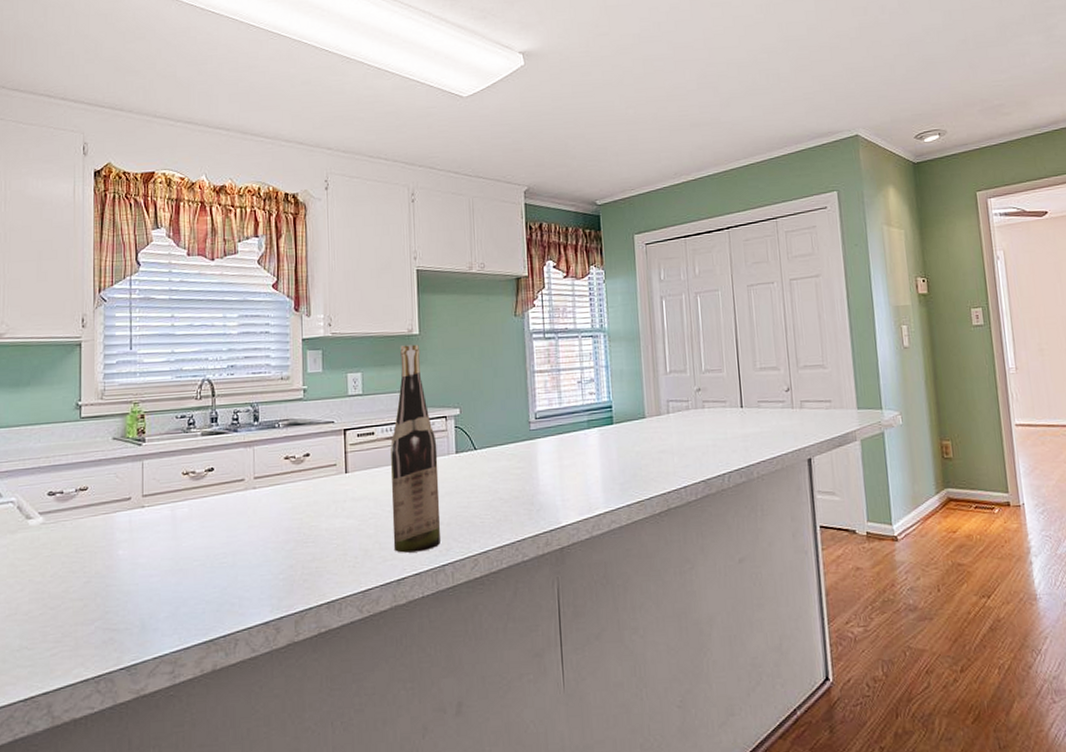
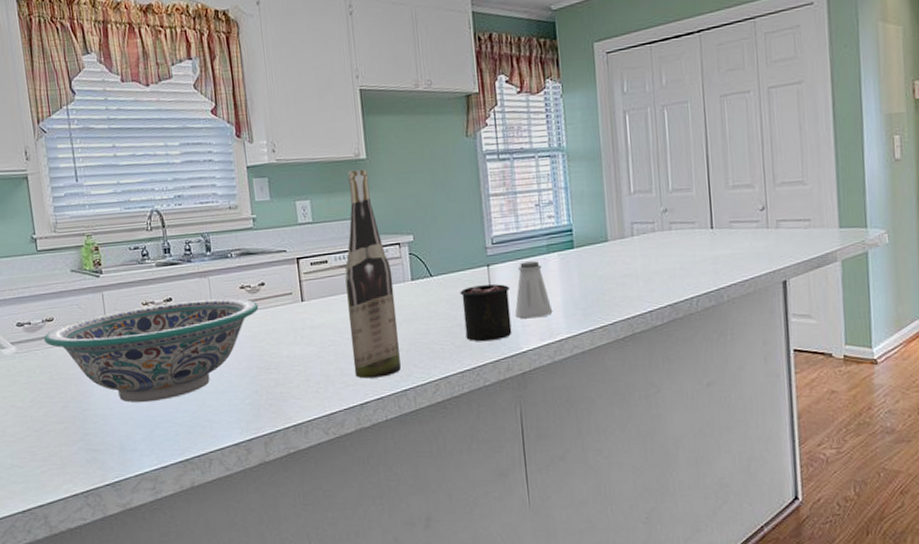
decorative bowl: none [75,468,302,578] -> present [44,298,259,403]
candle: none [503,438,552,516] -> present [460,264,512,342]
saltshaker: none [555,436,592,493] -> present [514,261,553,319]

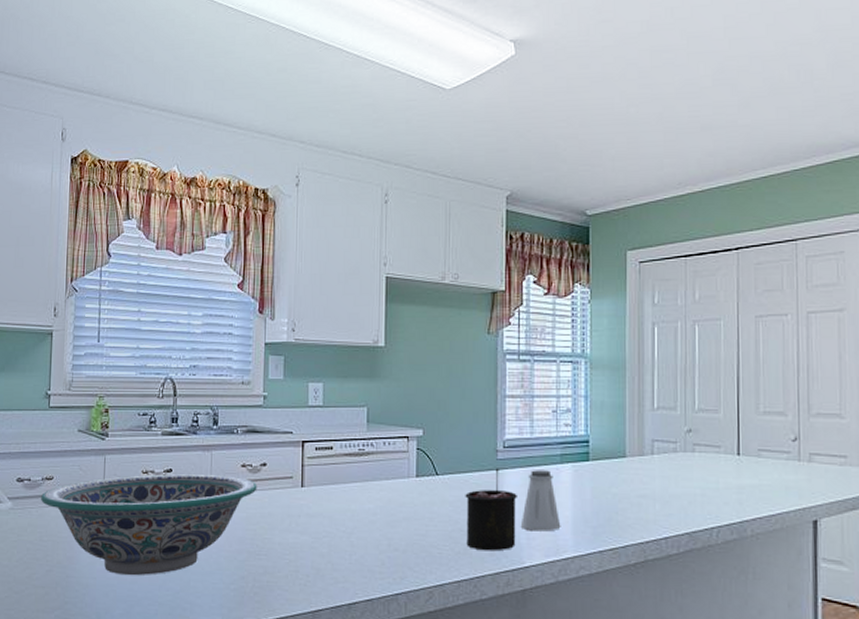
wine bottle: present [345,169,401,379] -> none [346,357,397,577]

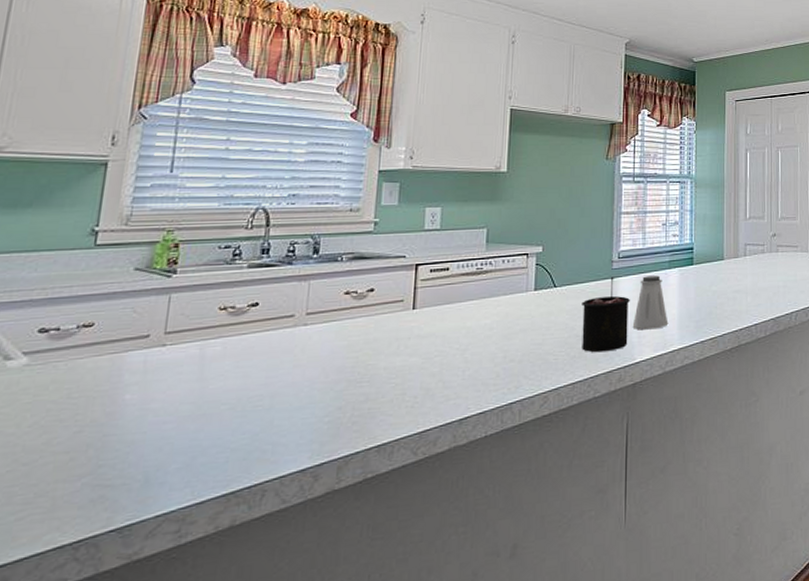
decorative bowl: present [41,474,257,576] -> none [73,304,362,425]

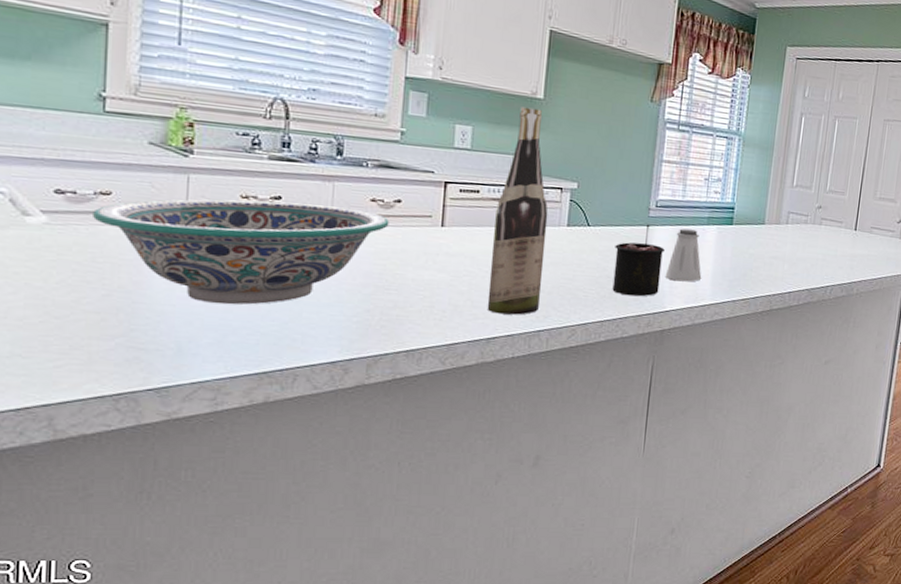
decorative bowl: none [73,304,362,425] -> present [93,199,390,305]
wine bottle: none [458,181,516,392] -> present [487,107,548,315]

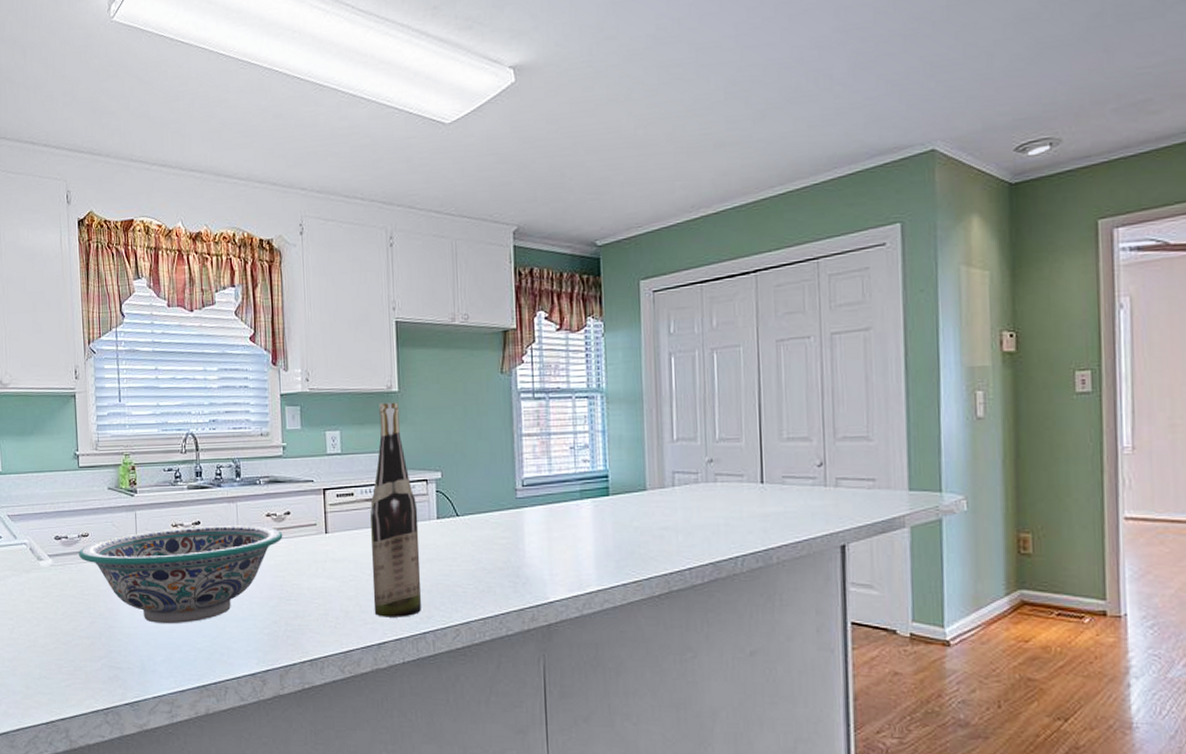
candle: present [612,224,665,297] -> none [486,506,539,588]
saltshaker: present [665,228,702,282] -> none [542,507,584,567]

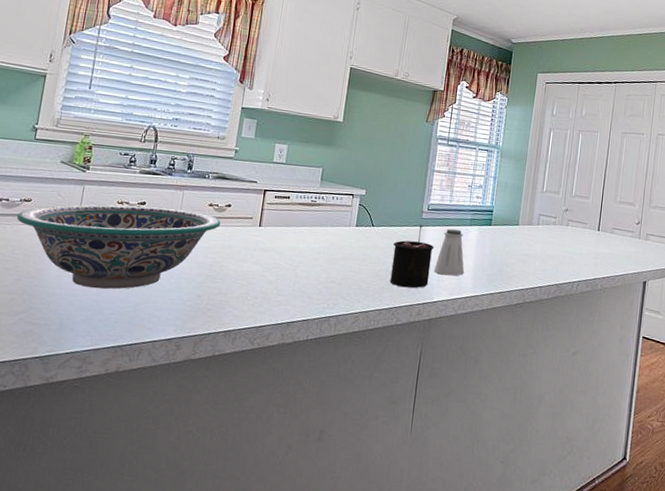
wine bottle: present [370,402,421,617] -> none [289,128,342,303]
candle: none [486,506,539,588] -> present [390,225,434,288]
saltshaker: none [542,507,584,567] -> present [433,229,465,276]

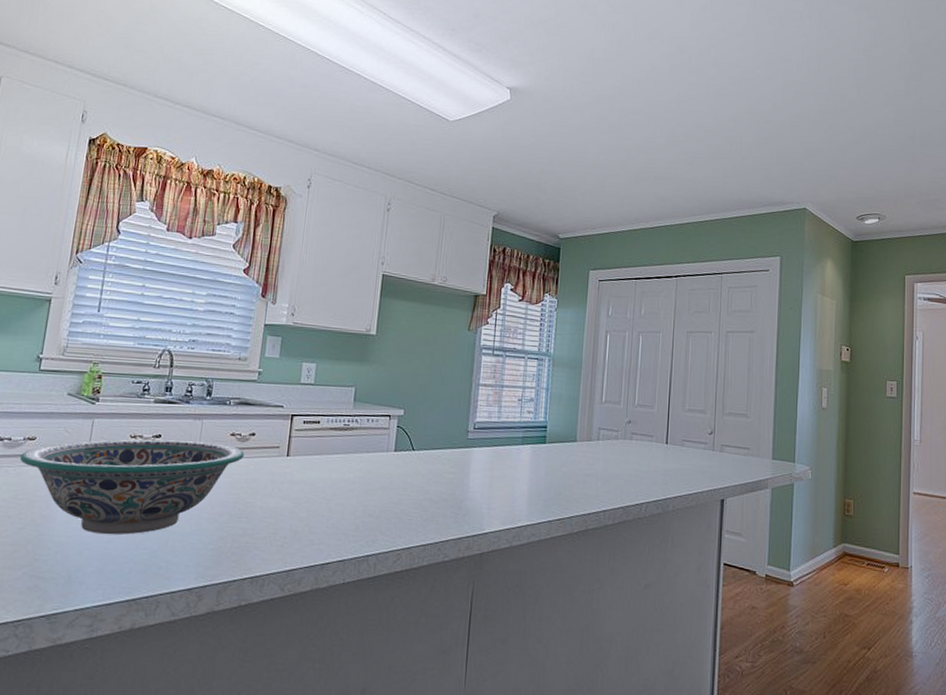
candle: present [390,225,434,288] -> none [434,446,482,519]
saltshaker: present [433,229,465,276] -> none [483,449,518,503]

